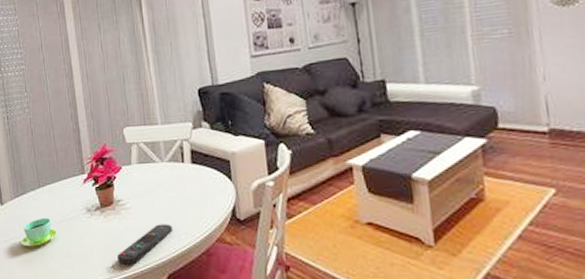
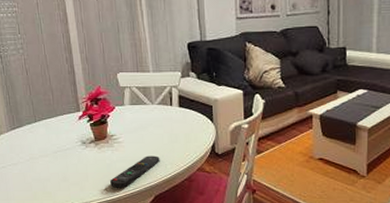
cup: present [21,217,57,247] -> none [18,148,53,173]

